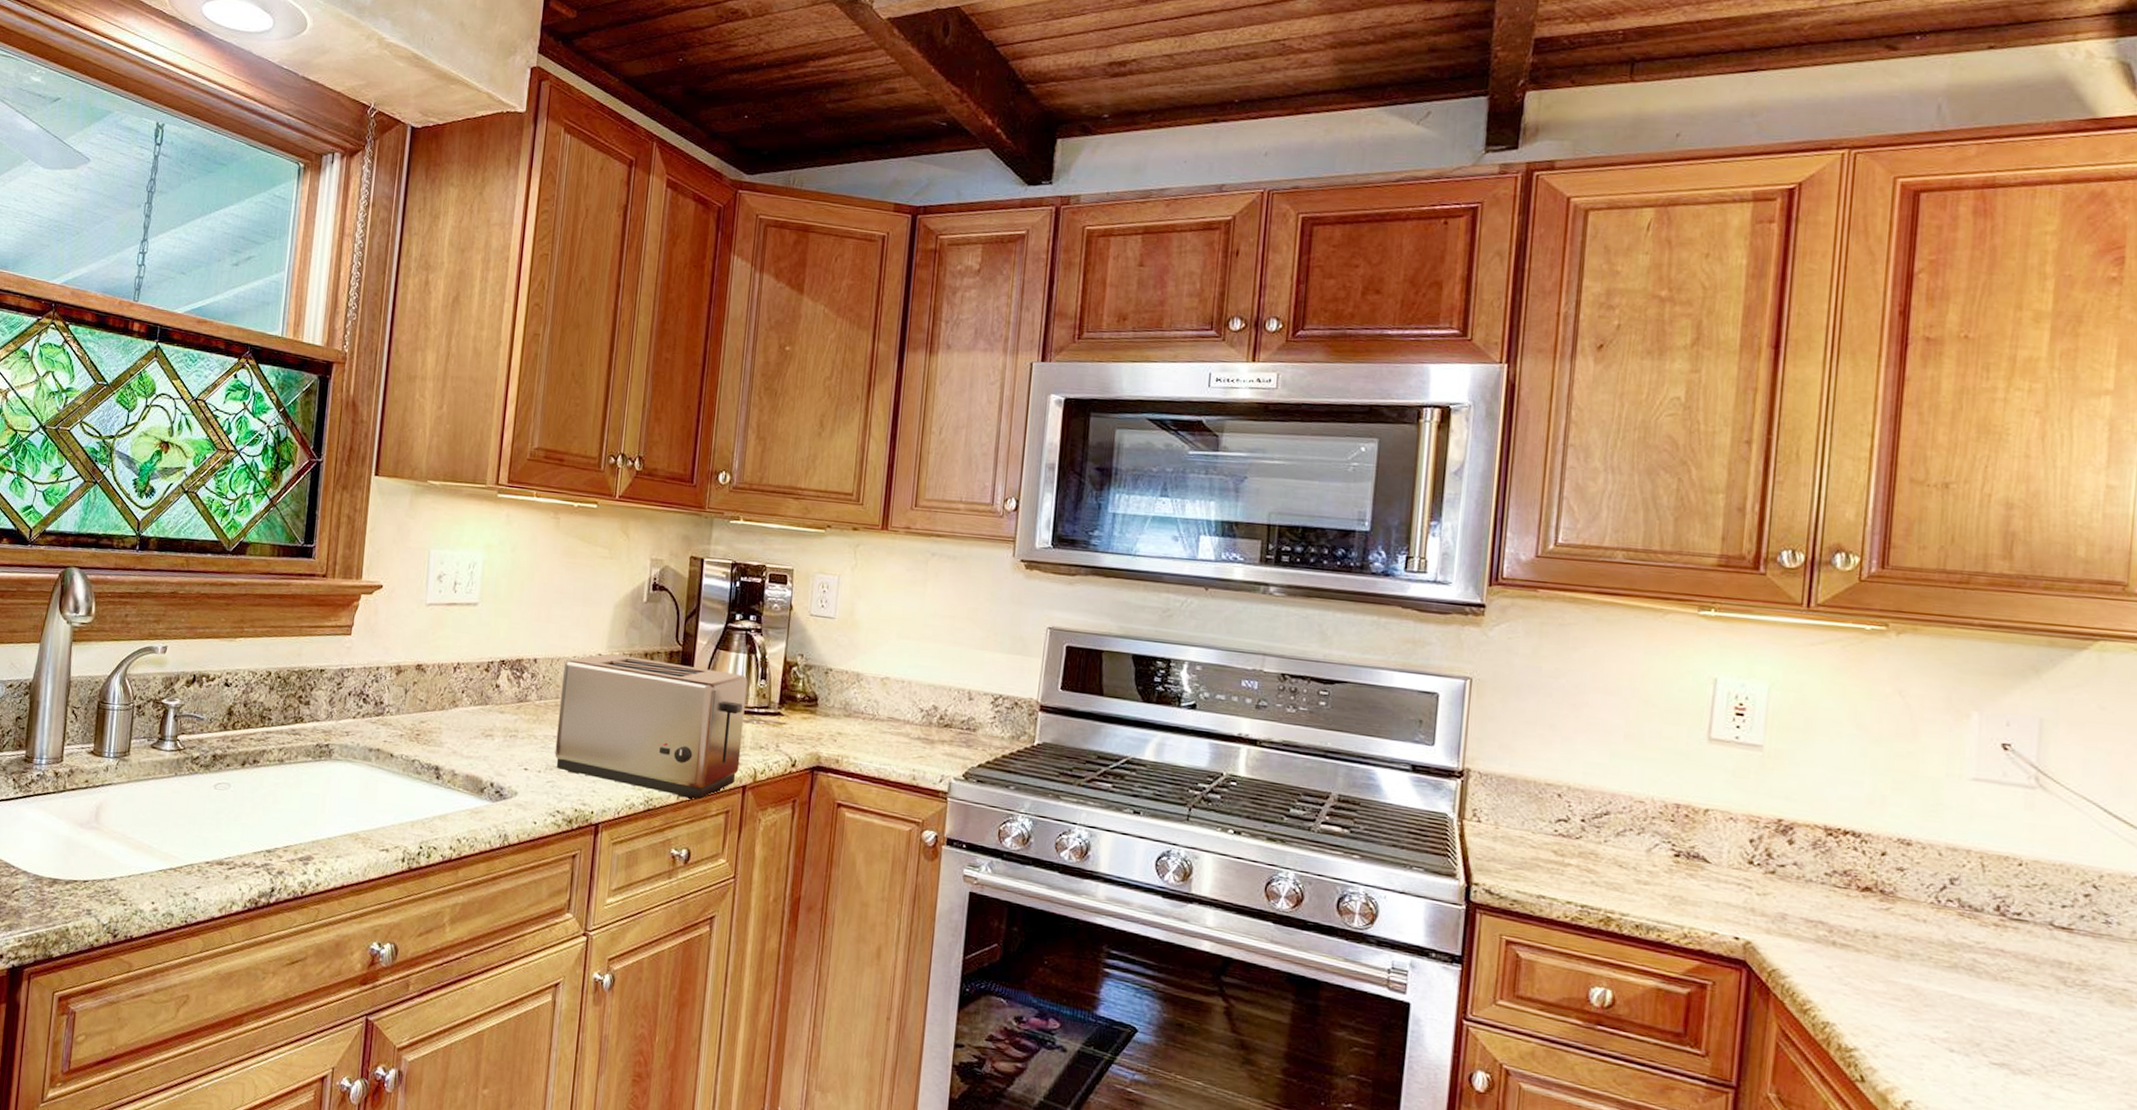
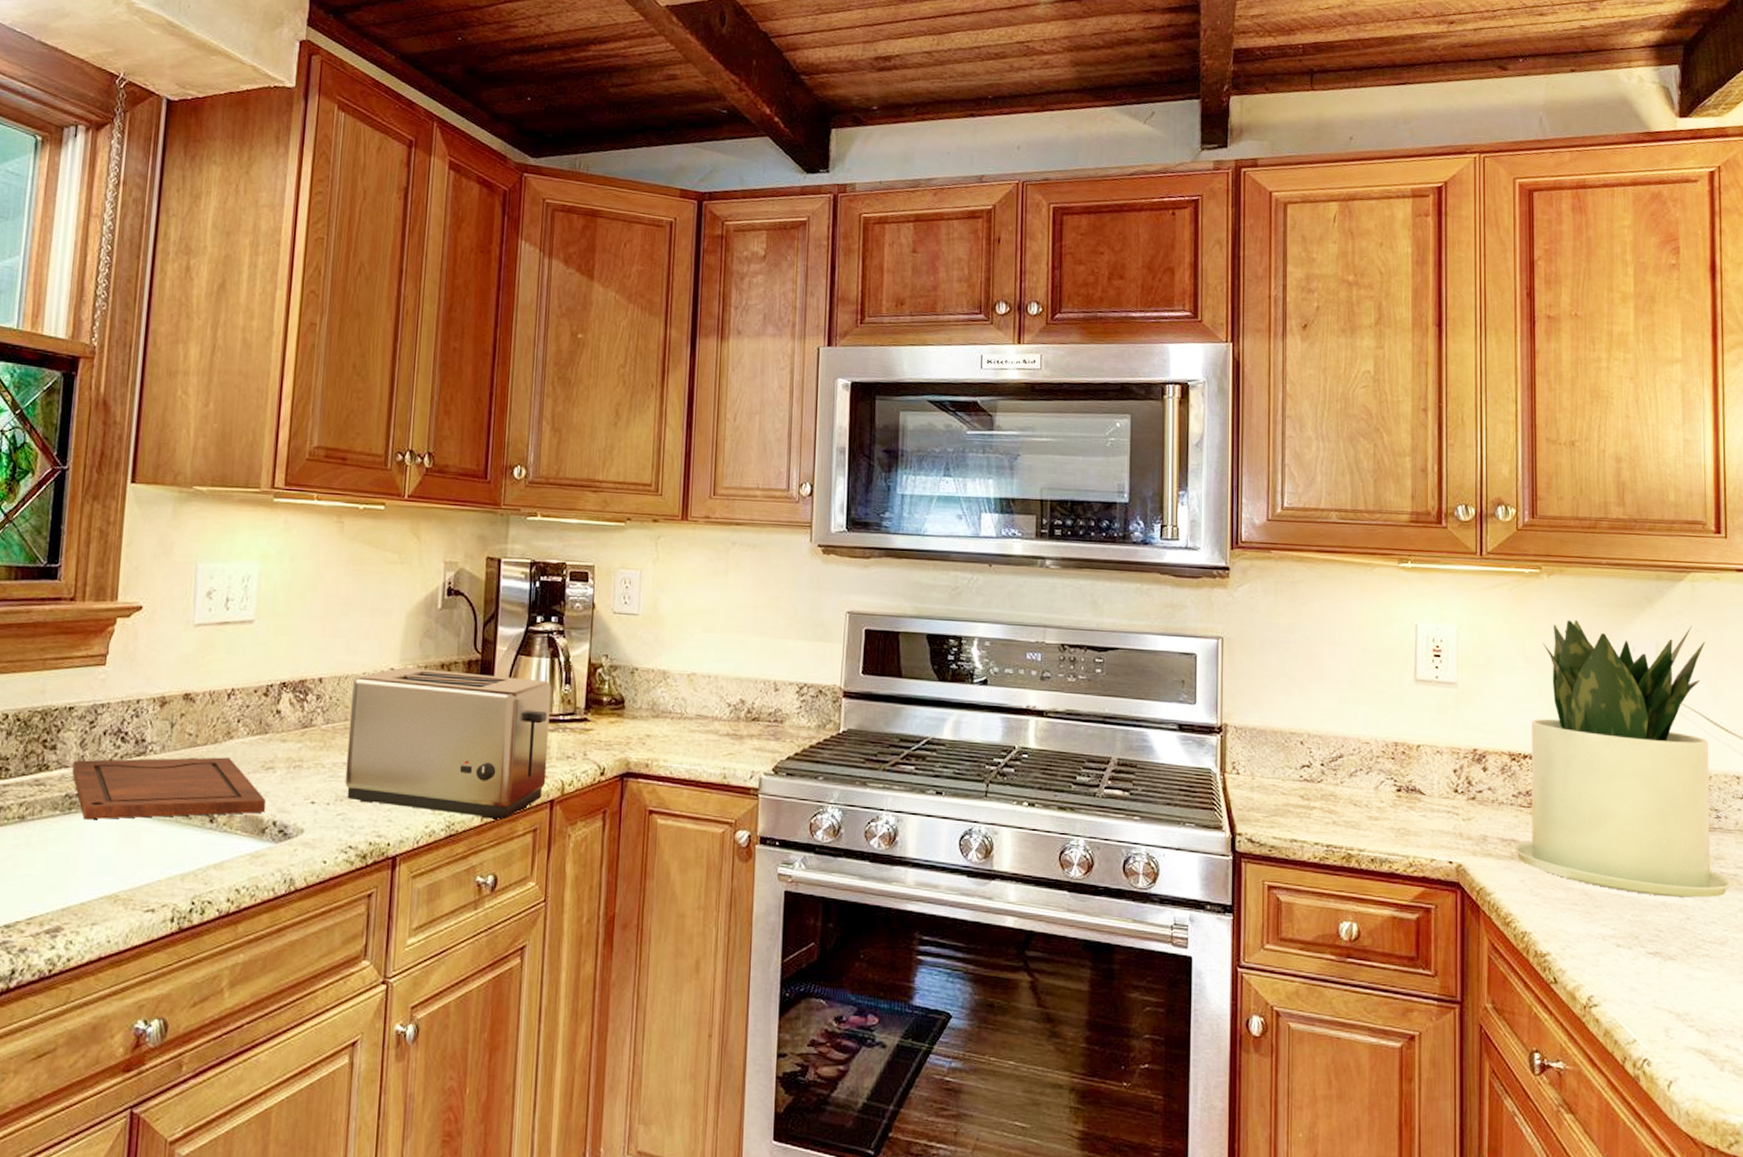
cutting board: none [322,715,485,774] -> present [72,757,265,820]
planter: none [1819,685,2121,1012] -> present [1512,620,1733,898]

